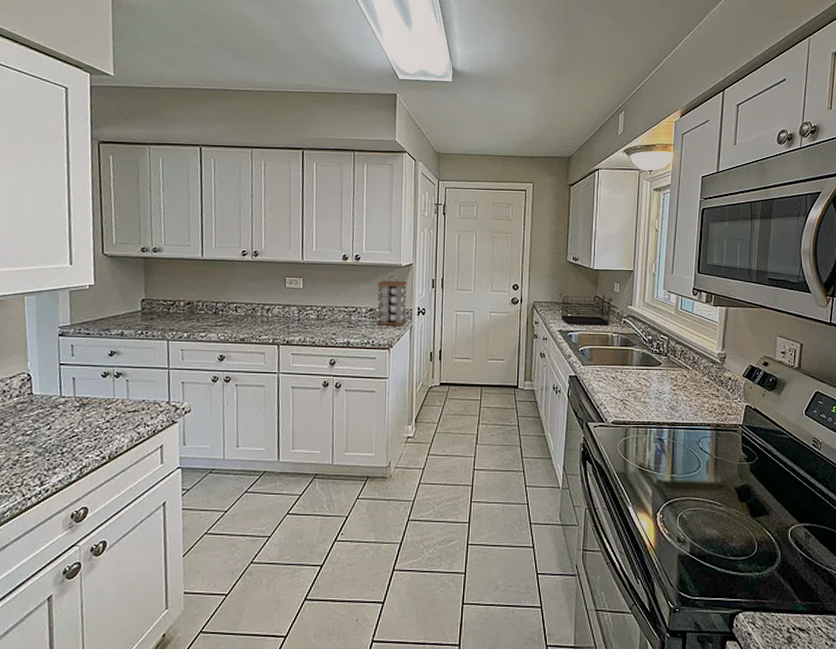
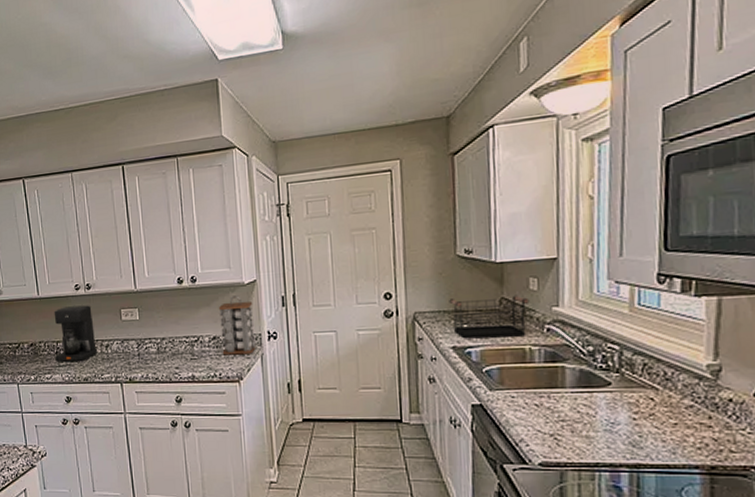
coffee maker: none [212,270,257,322] -> present [54,305,97,362]

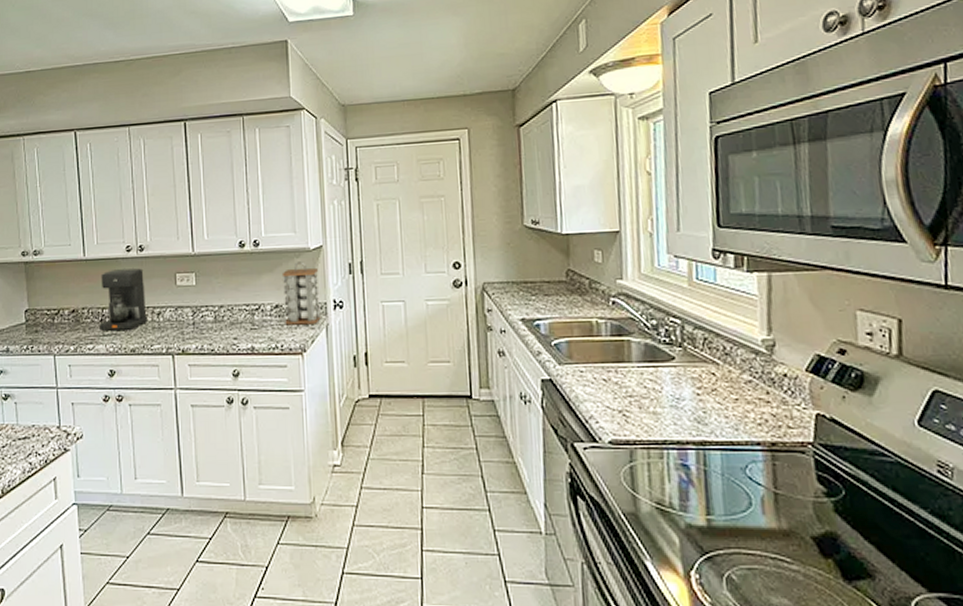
dish rack: present [449,295,530,339] -> none [517,267,595,311]

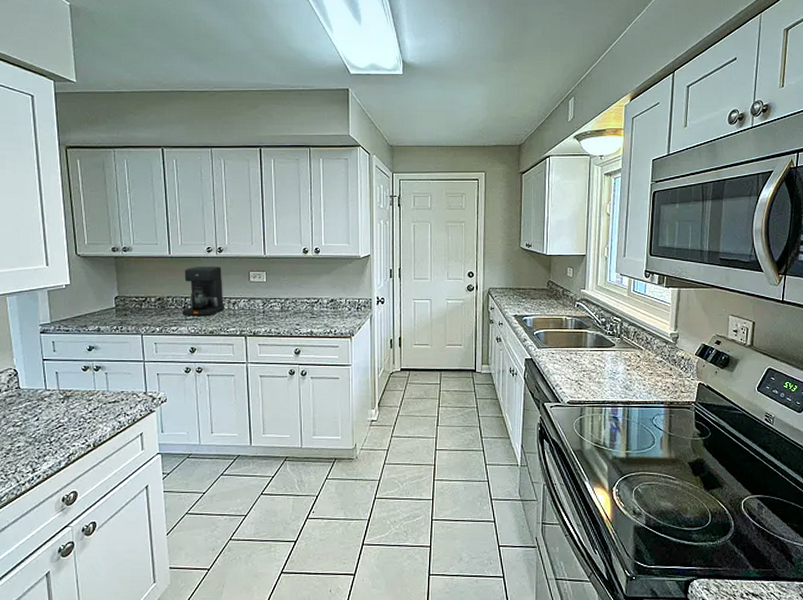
spice rack: present [283,261,321,325] -> none [338,266,367,315]

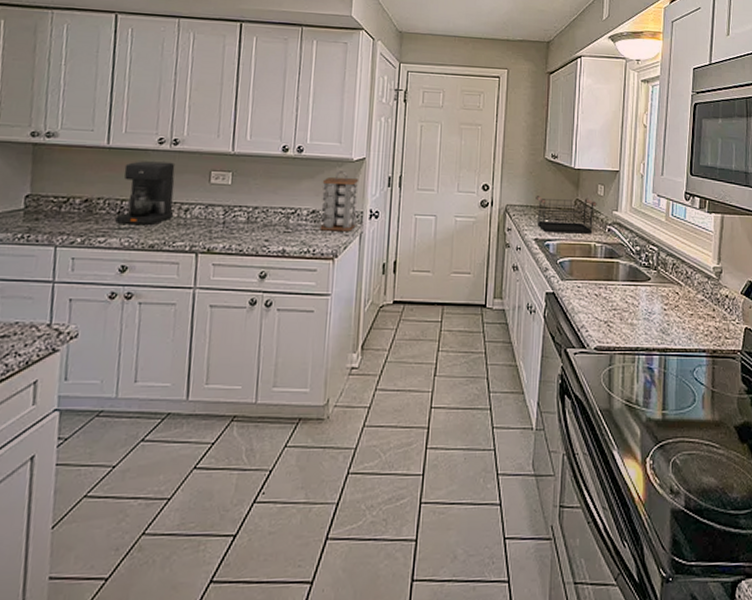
spice rack: none [338,266,367,315] -> present [319,171,358,232]
dish rack: none [514,279,567,310] -> present [536,196,597,234]

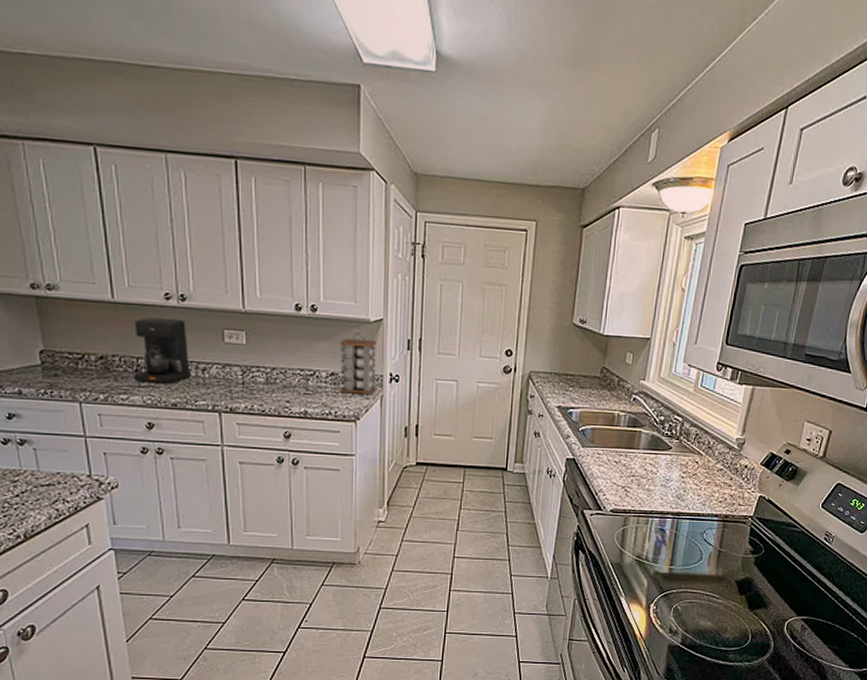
dish rack: present [536,196,597,234] -> none [561,363,624,403]

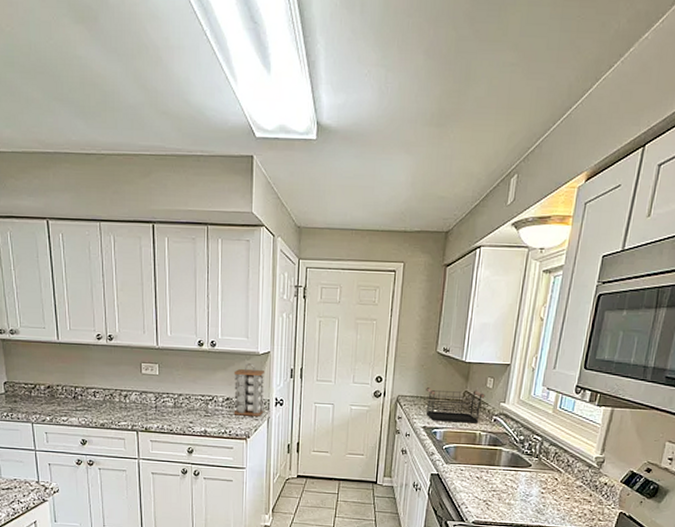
coffee maker: present [134,317,191,383] -> none [73,354,115,407]
dish rack: none [561,363,624,403] -> present [426,387,485,424]

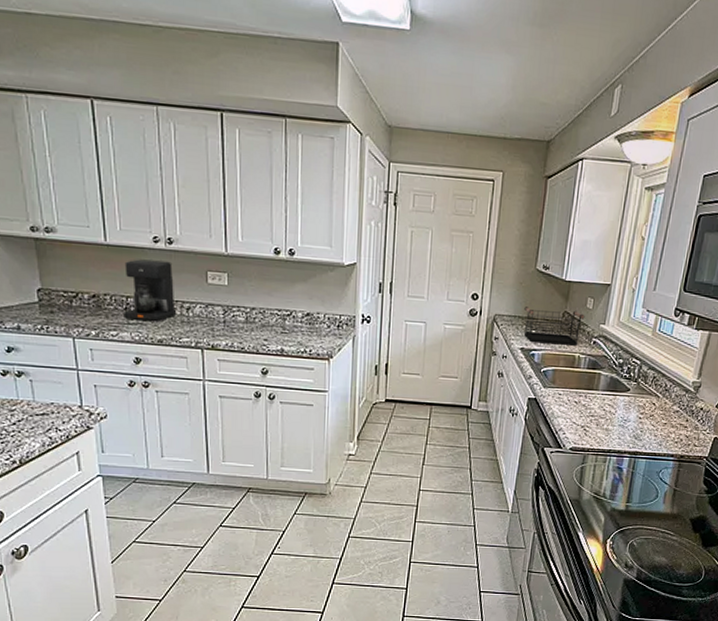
coffee maker: none [73,354,115,407] -> present [124,259,176,321]
spice rack: present [234,363,265,417] -> none [315,275,350,335]

